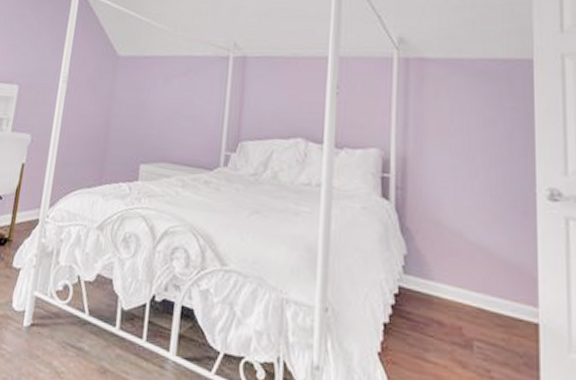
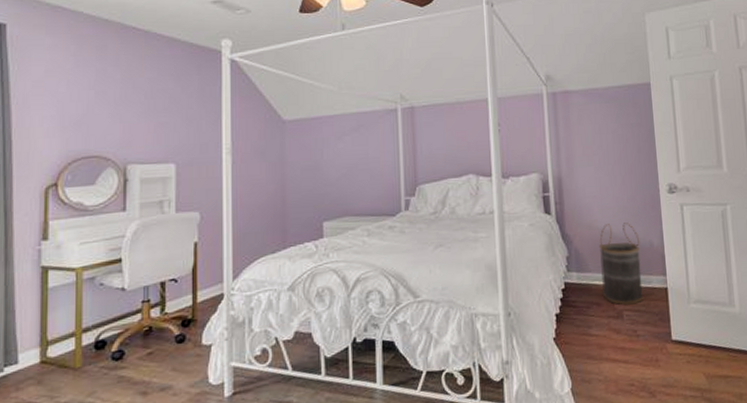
basket: none [446,224,504,336] -> present [598,222,644,305]

